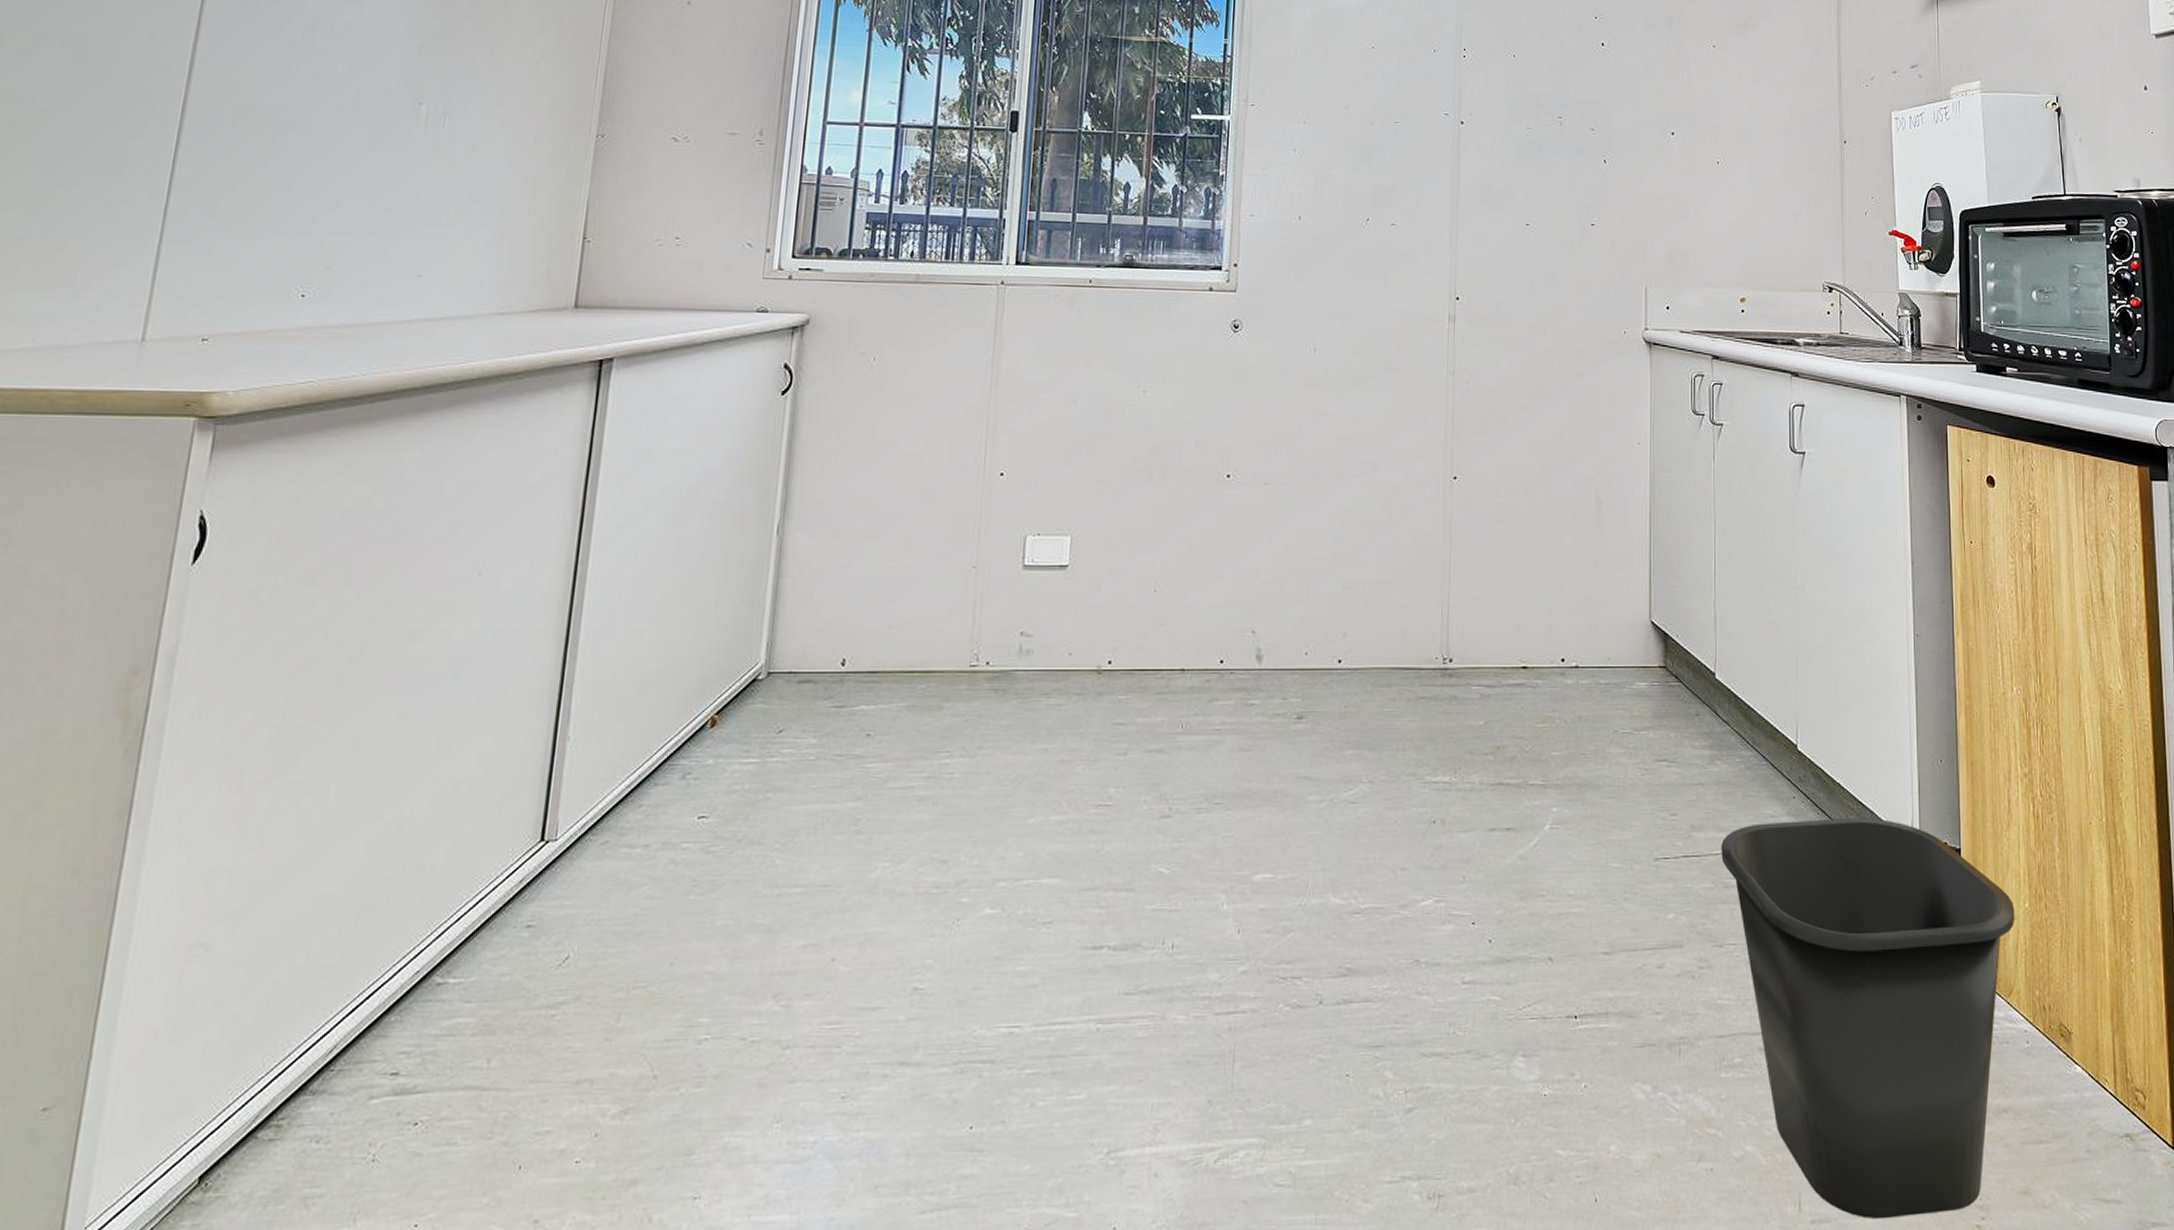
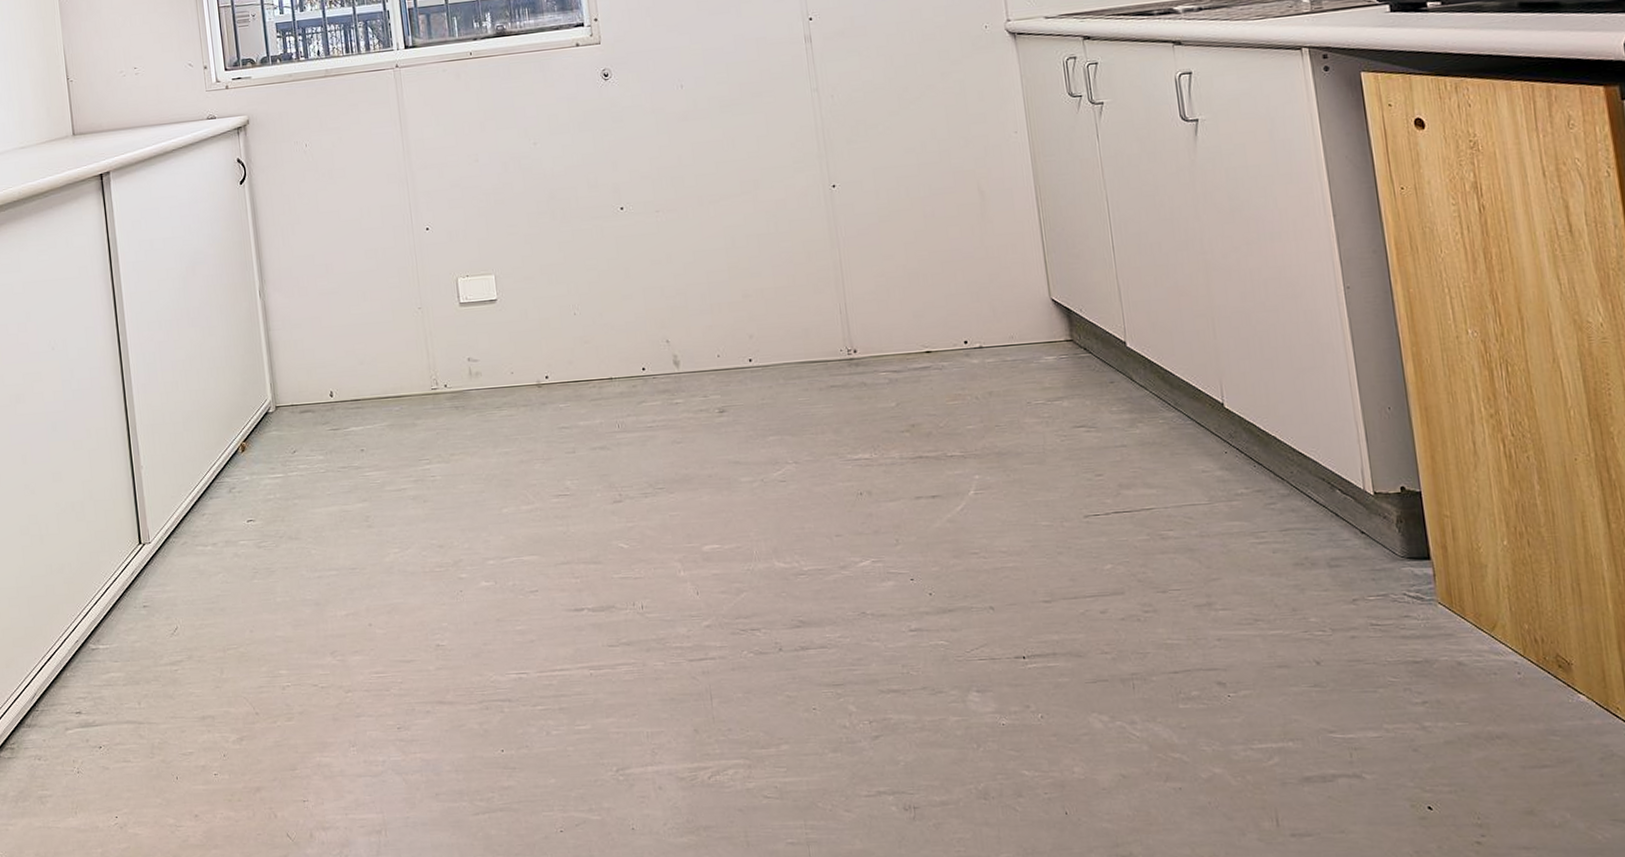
waste bin: present [1721,818,2015,1219] -> none [1153,467,1493,835]

